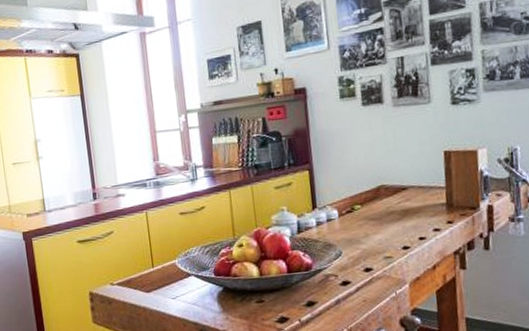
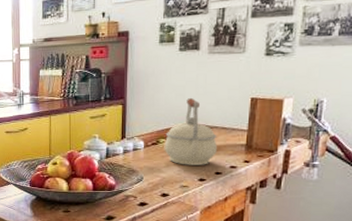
kettle: none [359,156,417,233] -> present [164,98,217,165]

